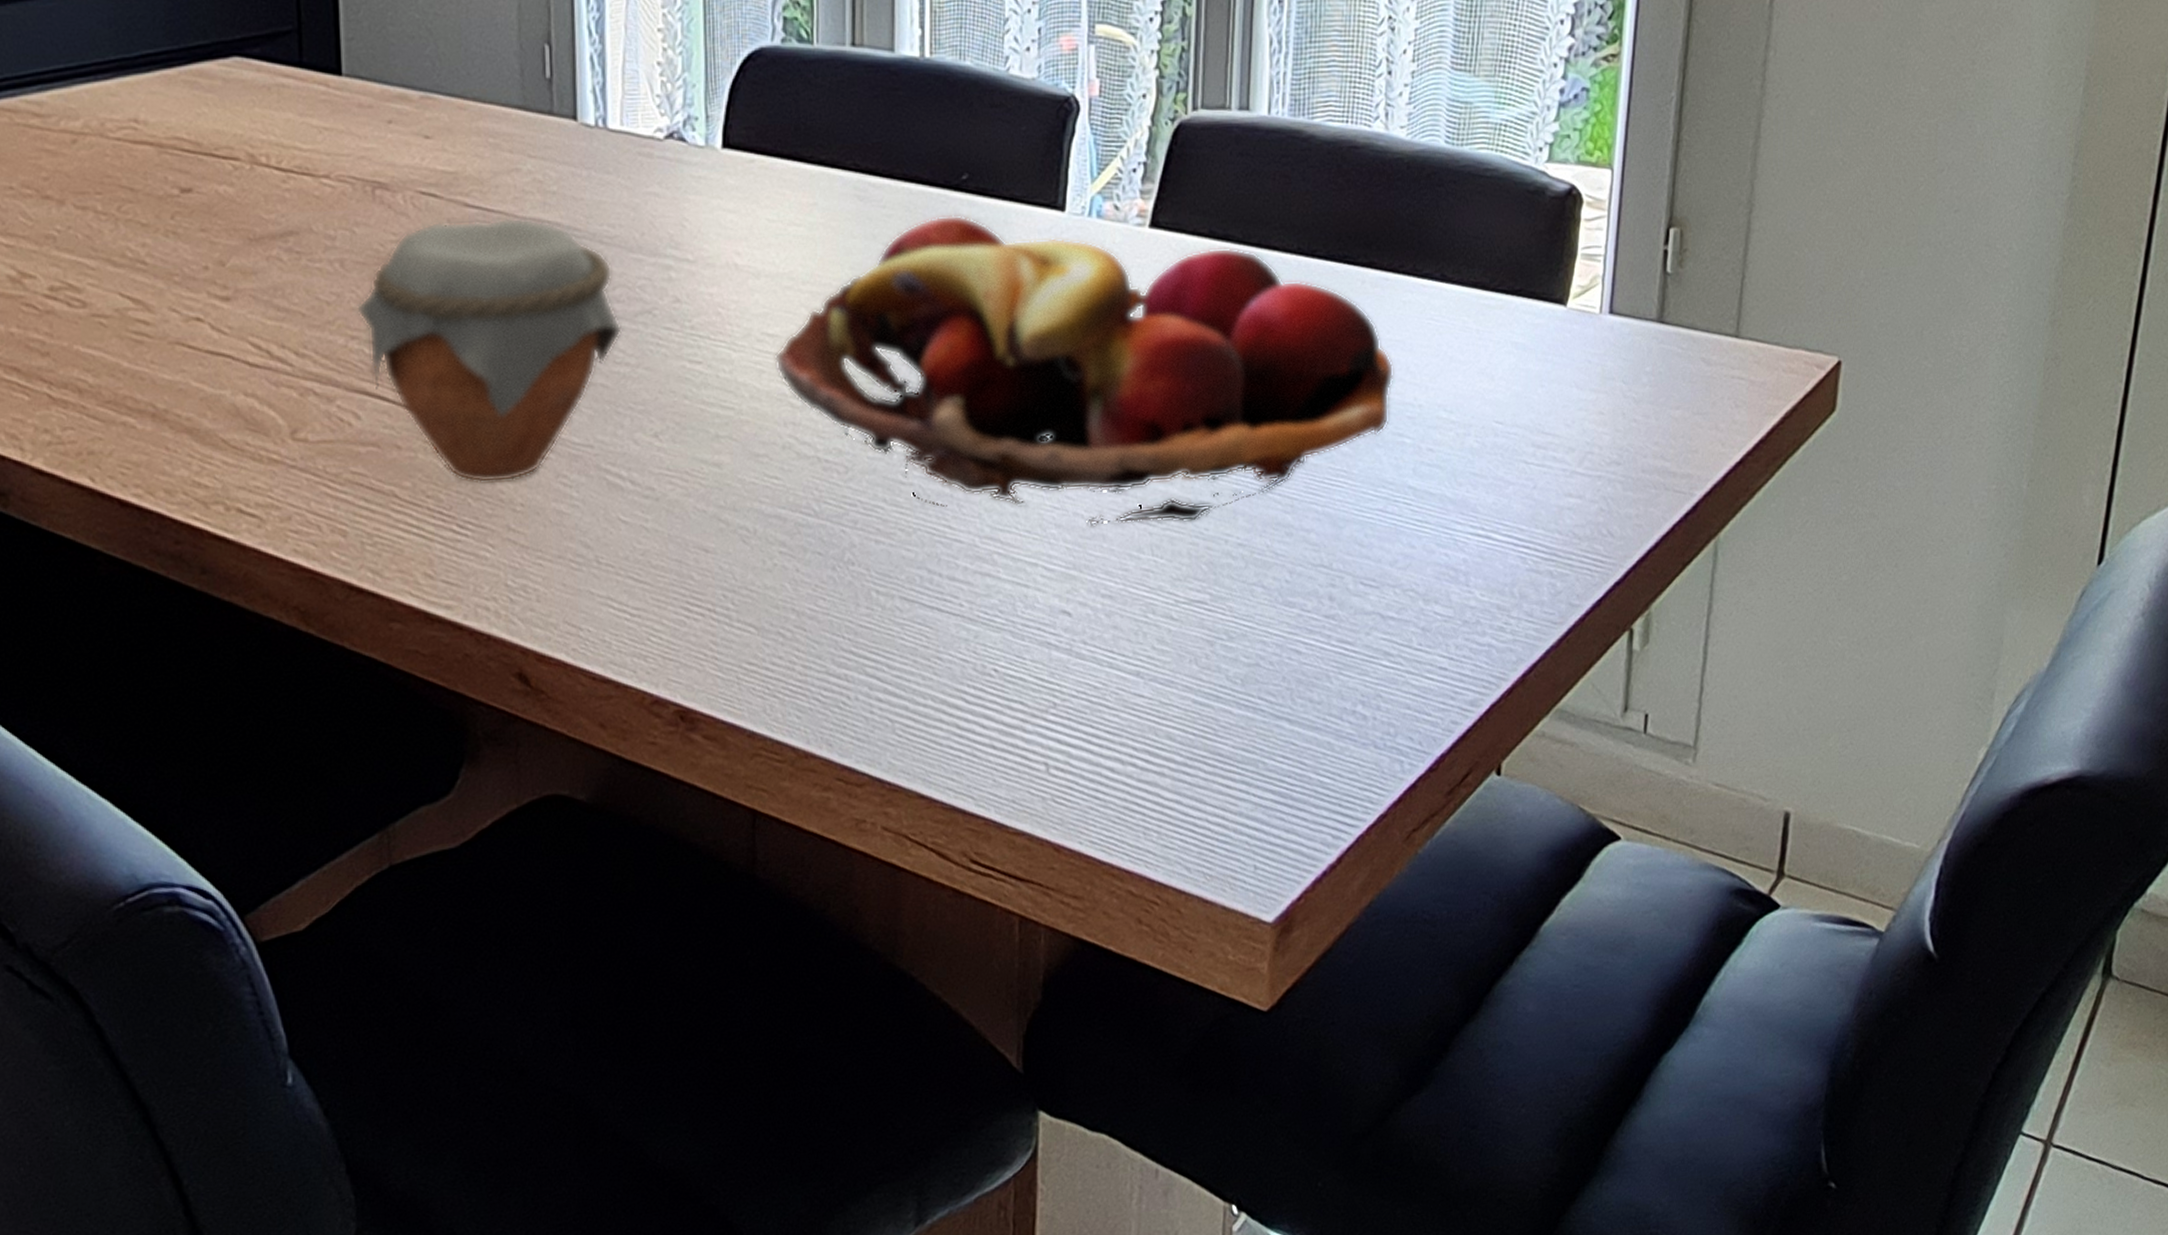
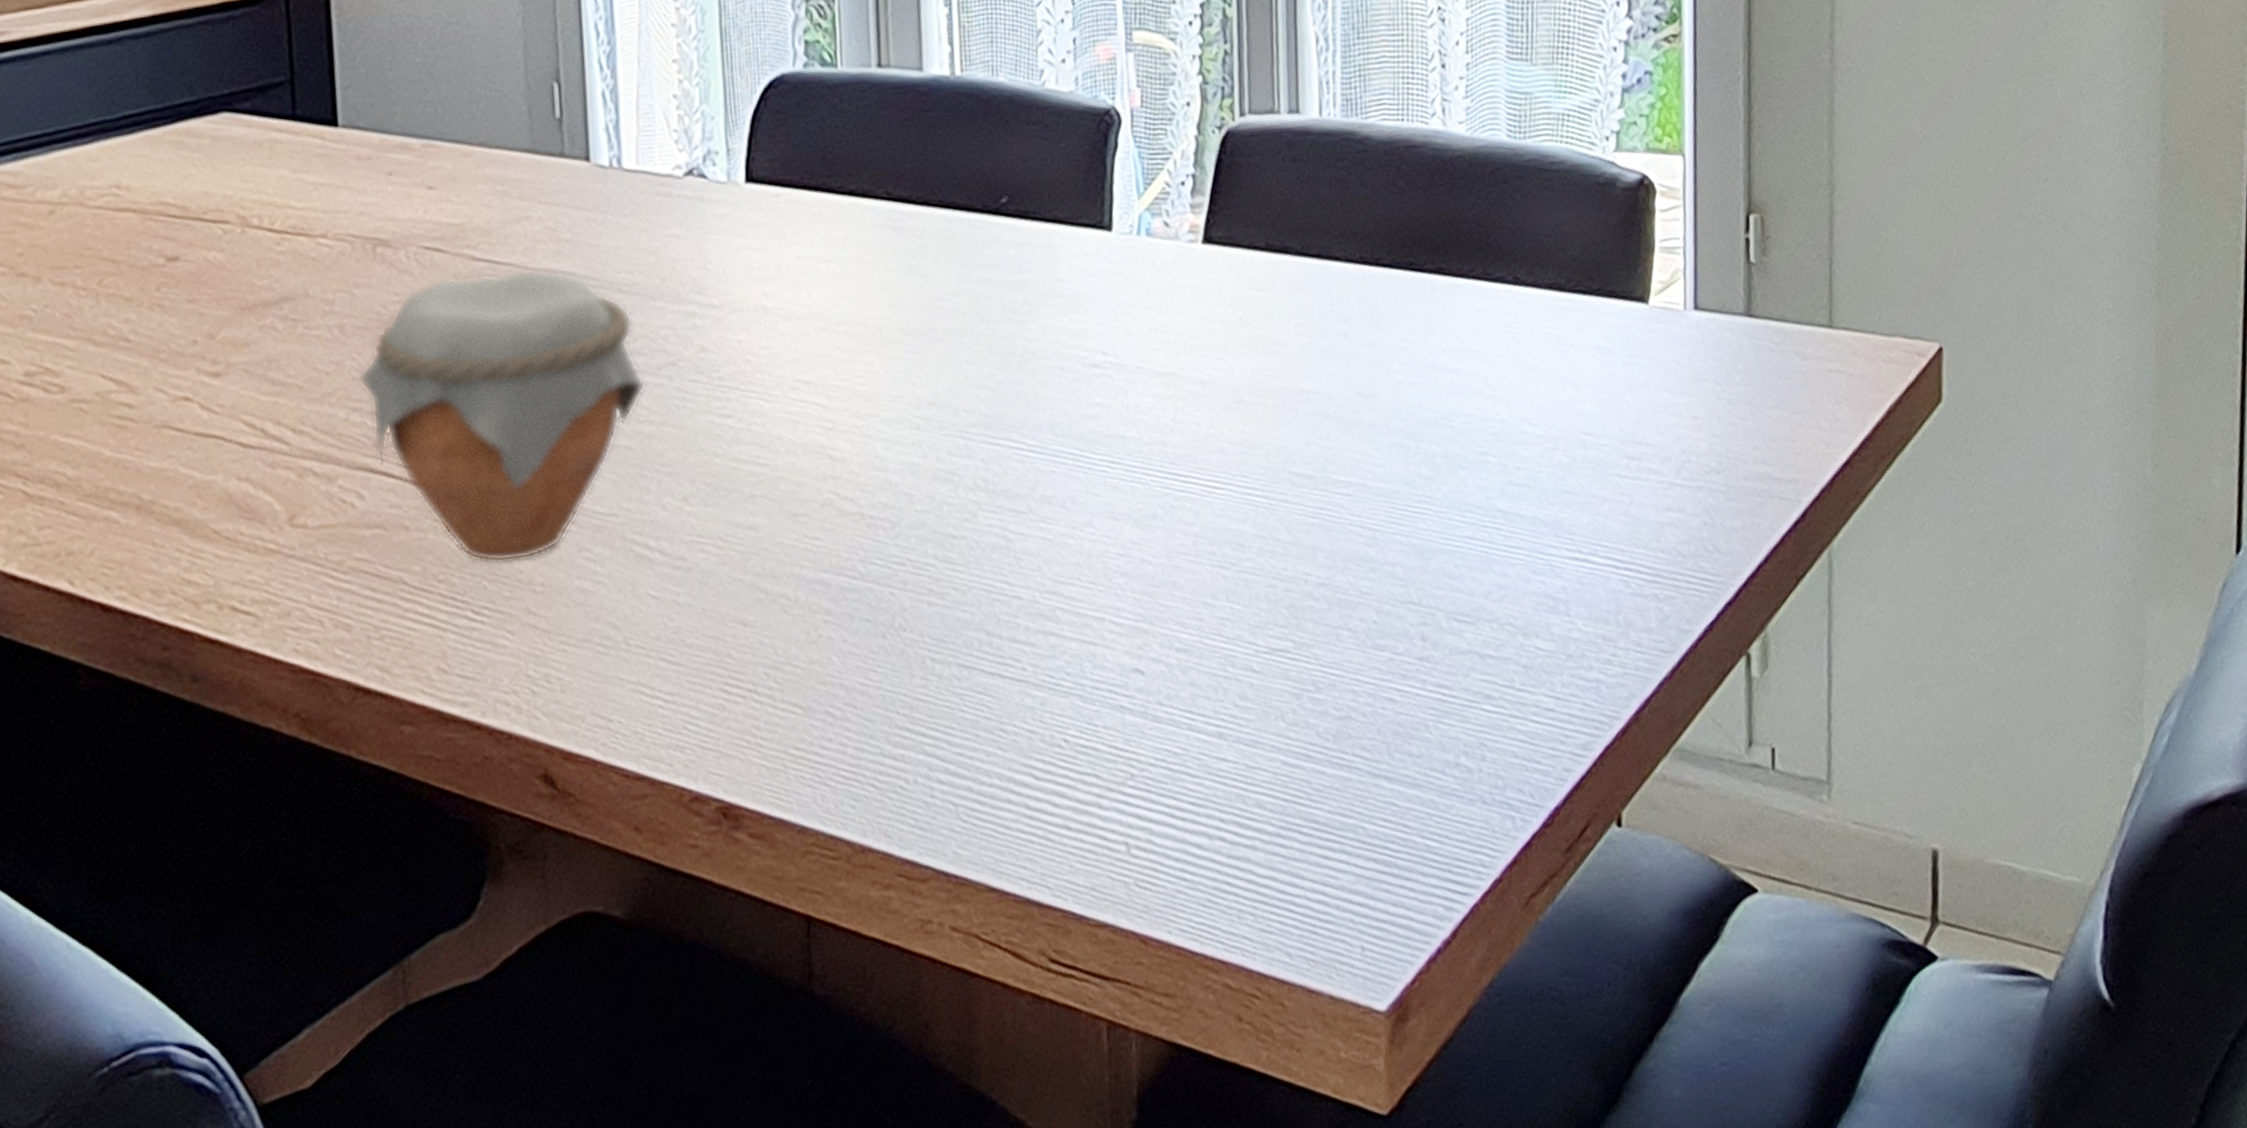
fruit basket: present [774,215,1394,527] -> none [809,241,1473,574]

